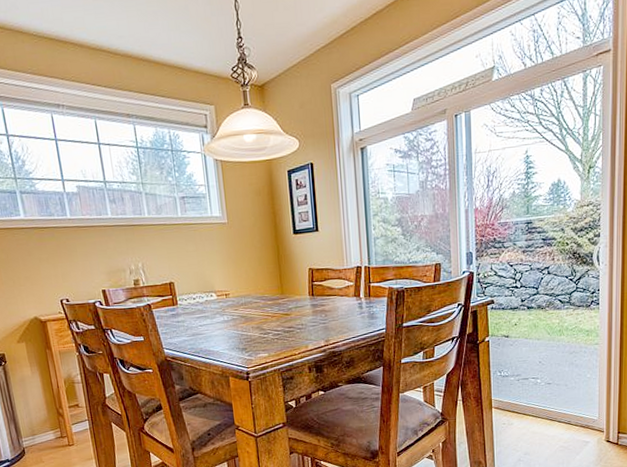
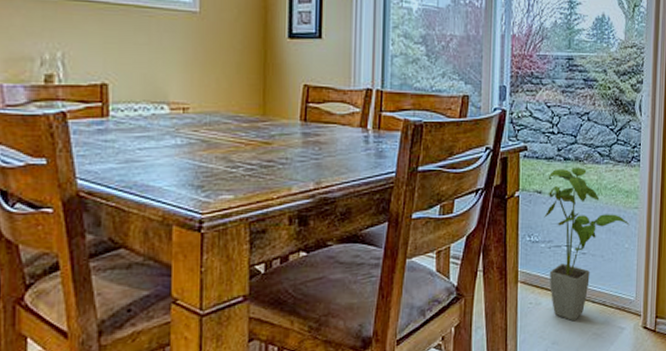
house plant: none [512,314,591,437] -> present [544,167,630,322]

